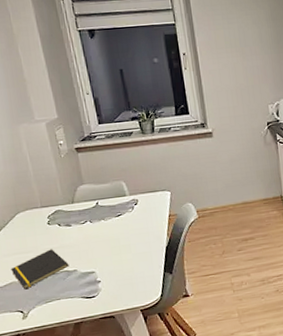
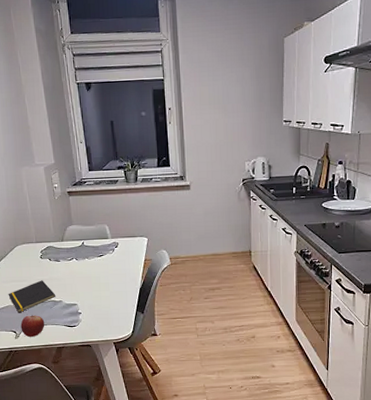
fruit: none [28,289,58,316] -> present [20,314,45,338]

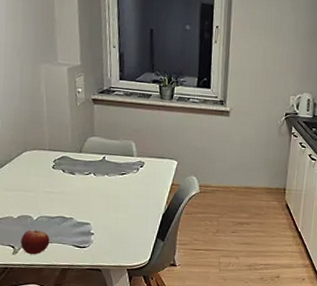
notepad: present [8,280,56,313] -> none [9,192,66,227]

